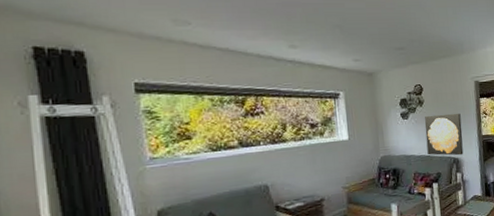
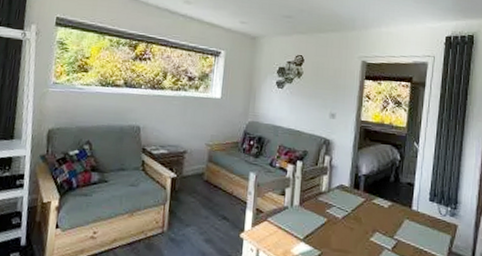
wall art: present [424,113,464,156] -> none [297,88,340,138]

